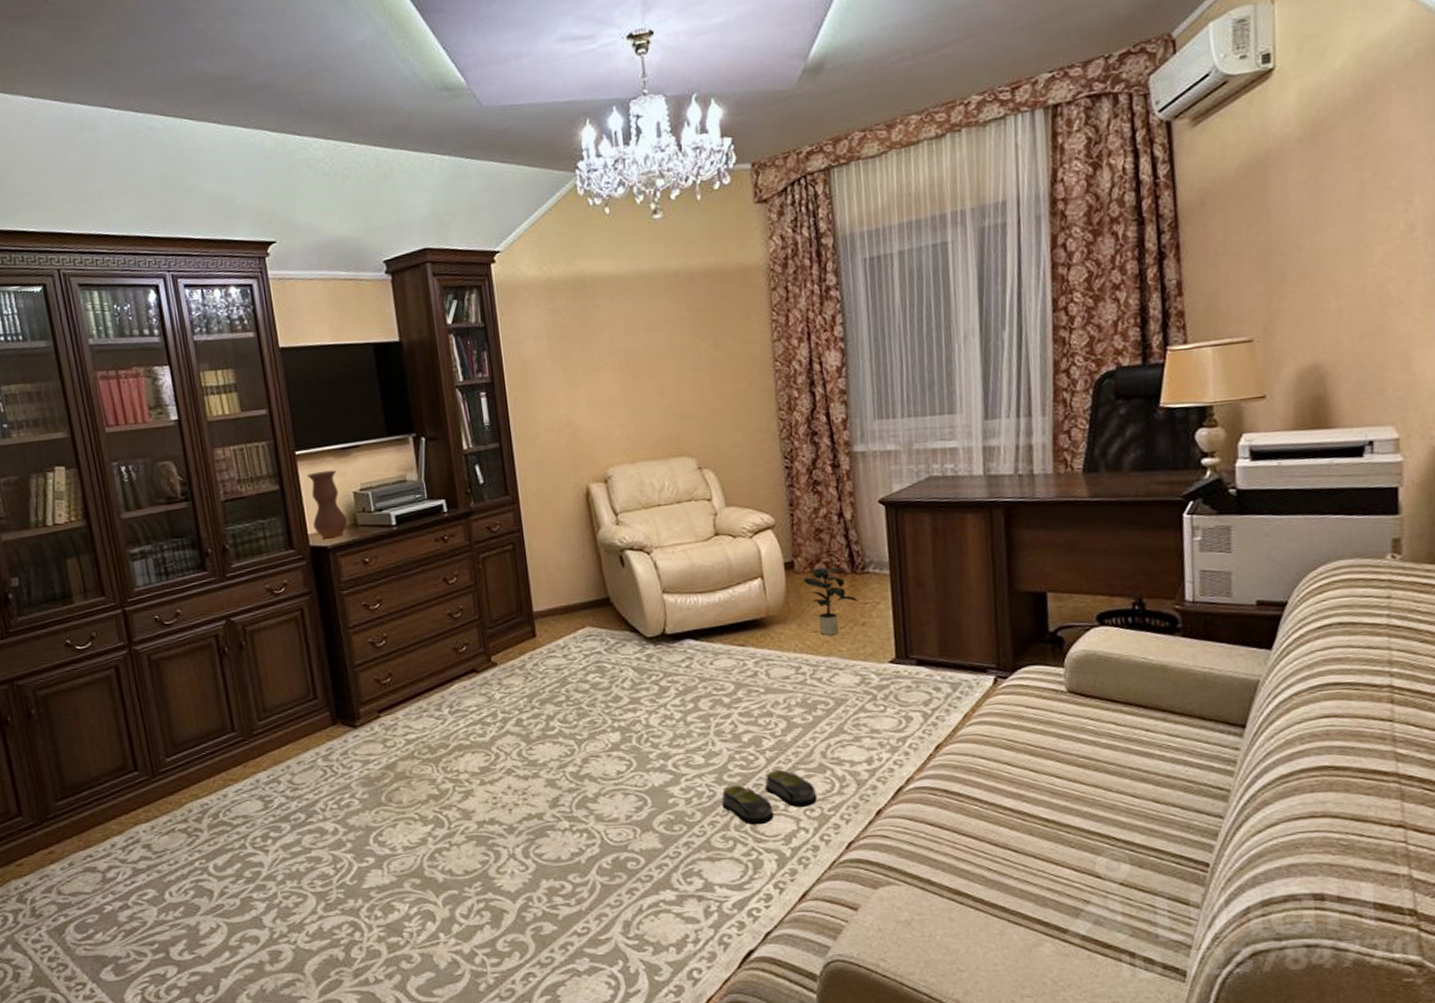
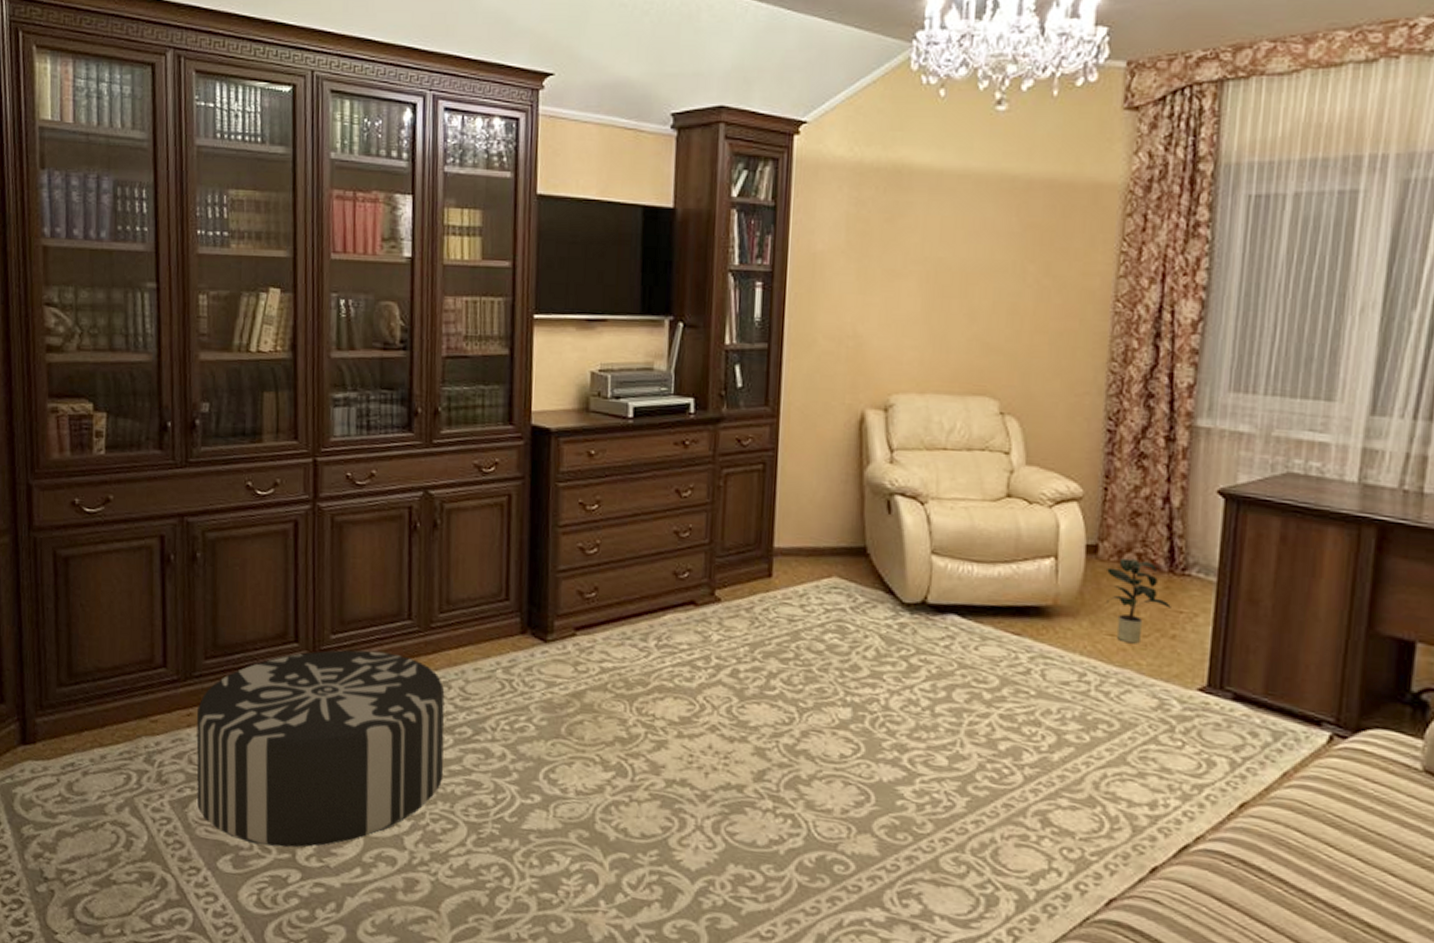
pouf: none [57,763,287,951] -> present [196,649,445,847]
vase: present [307,470,347,540] -> none [539,341,578,422]
slippers: present [721,769,817,826] -> none [960,791,1080,855]

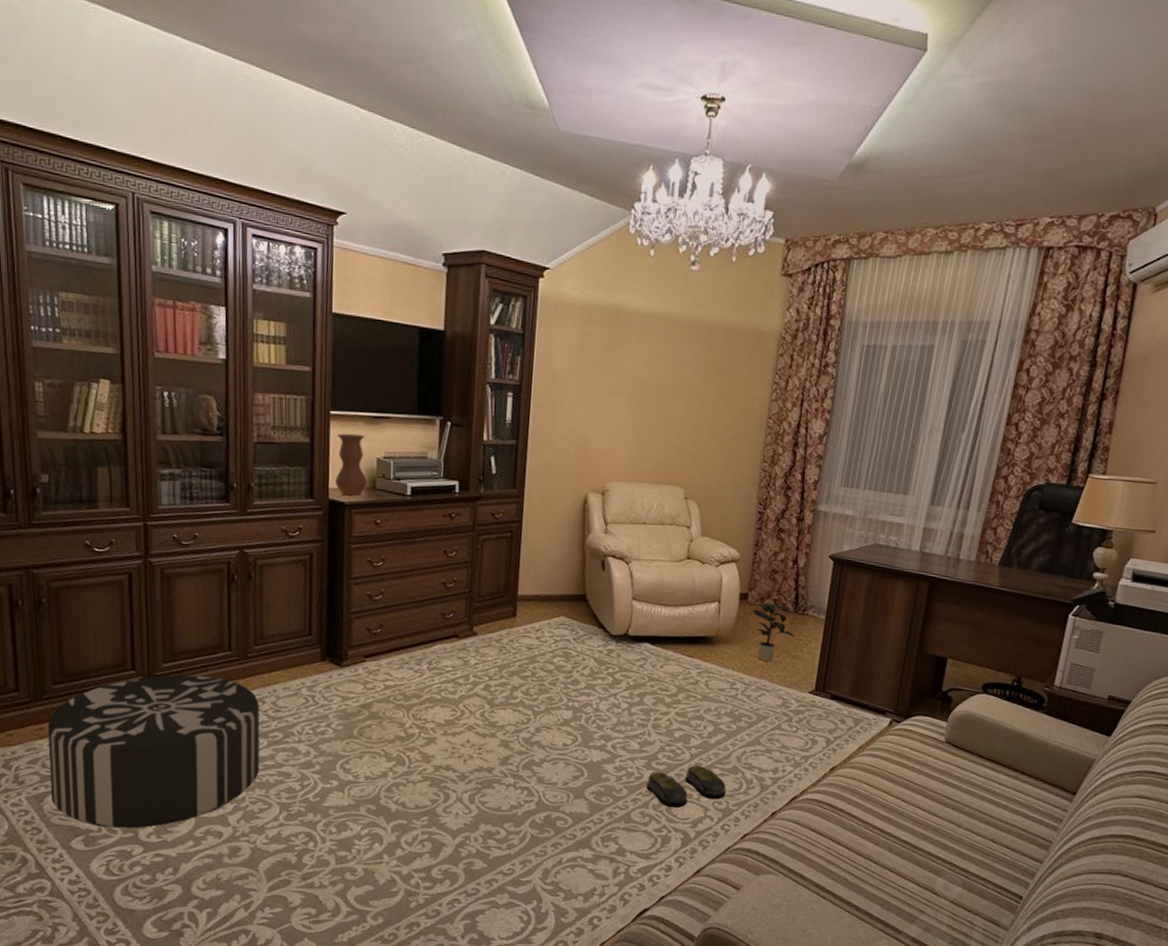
vase: none [539,341,578,422] -> present [335,433,367,497]
slippers: none [960,791,1080,855] -> present [646,764,727,809]

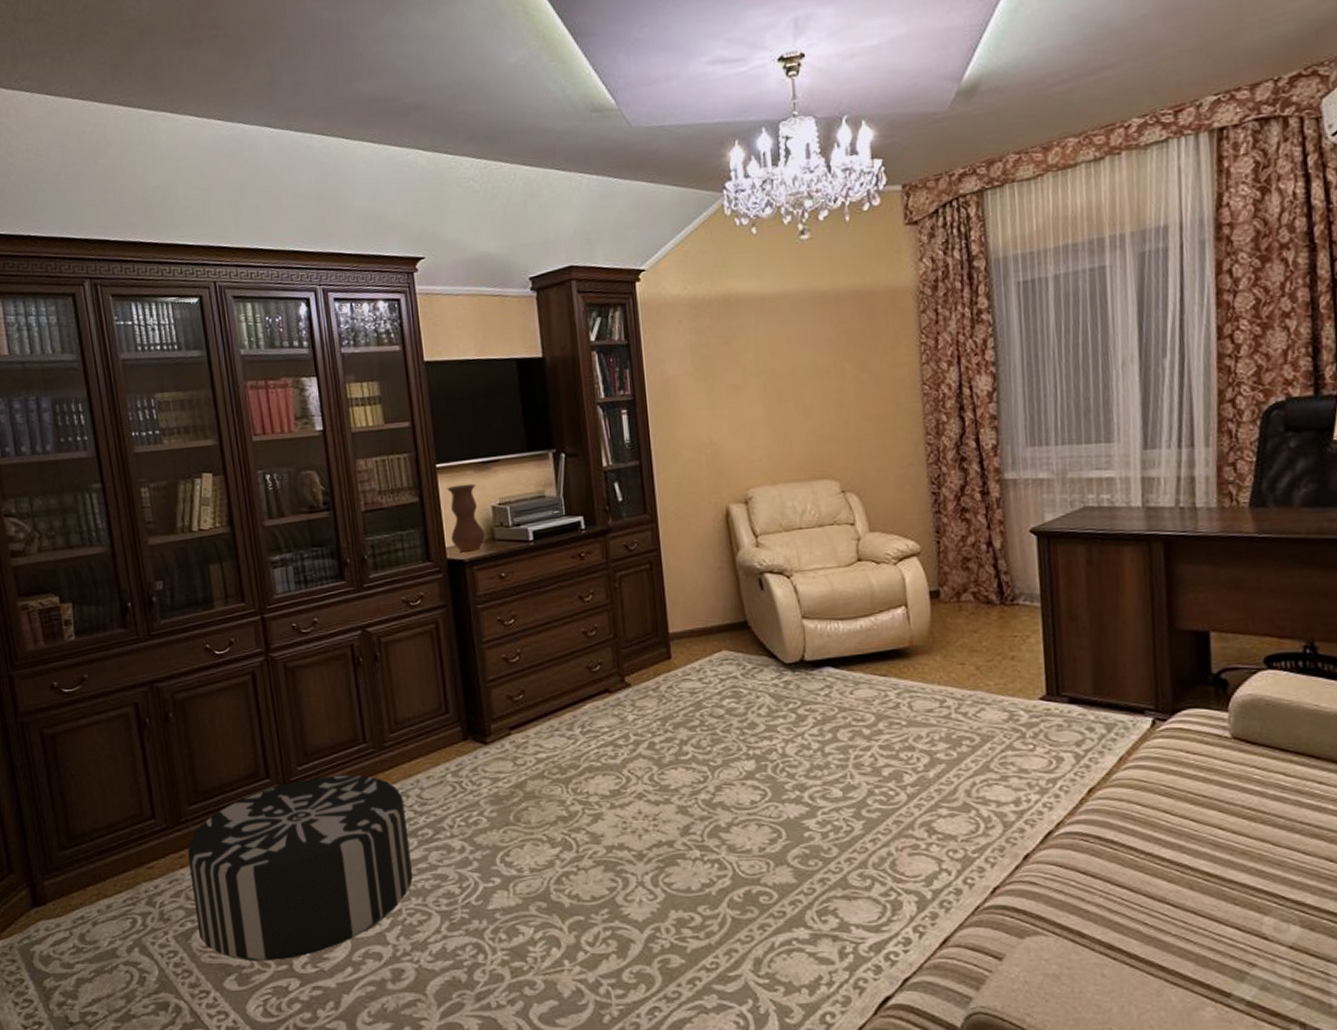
slippers: present [646,764,727,809] -> none [859,806,961,864]
potted plant: present [752,602,794,662] -> none [949,597,1007,669]

